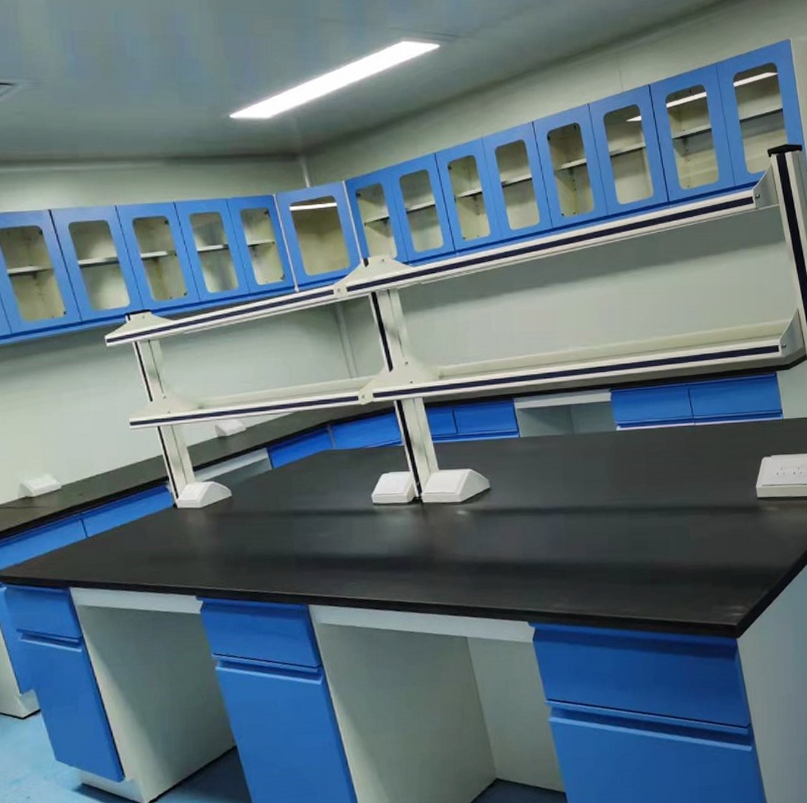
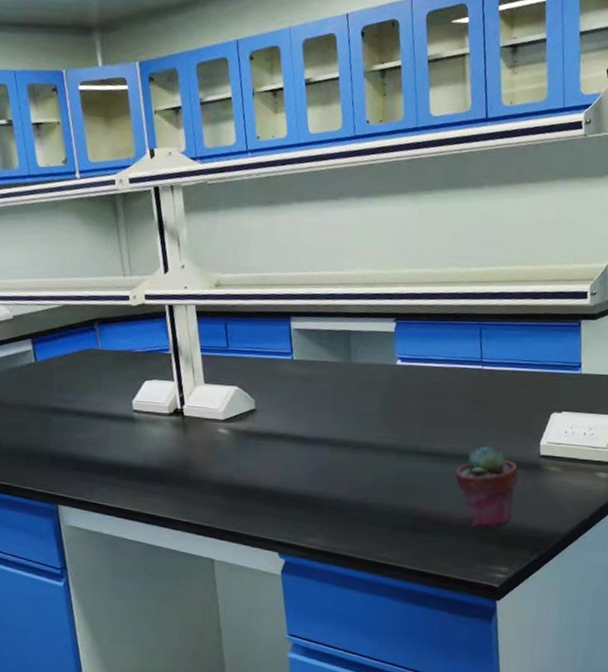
potted succulent: none [684,495,742,572] -> present [455,445,519,529]

